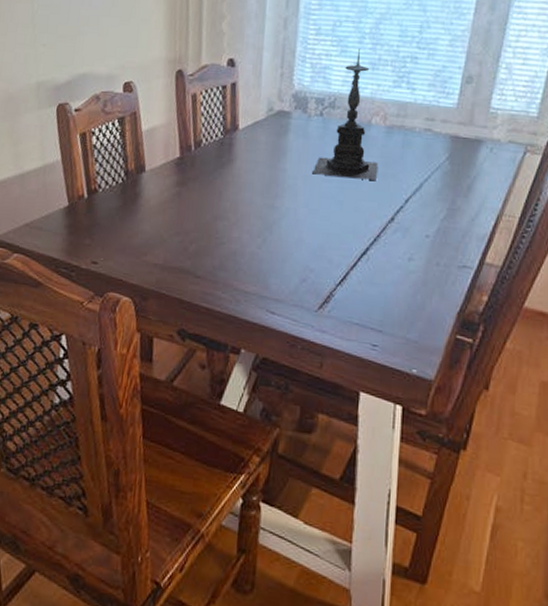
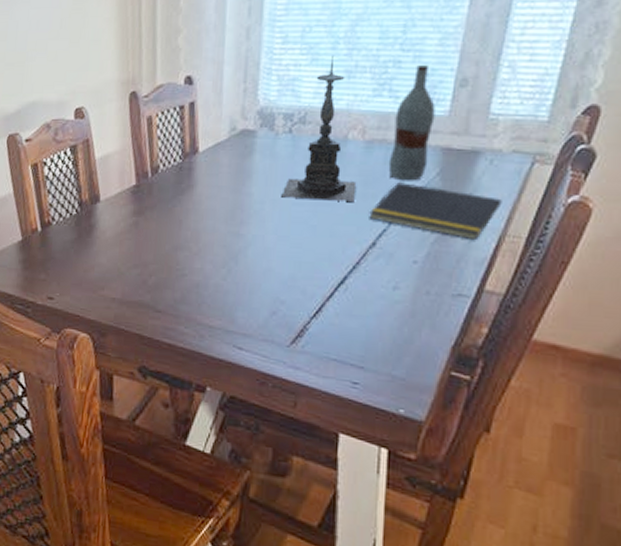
notepad: none [388,165,500,219] -> present [369,182,502,241]
bottle: none [405,61,446,164] -> present [388,64,435,181]

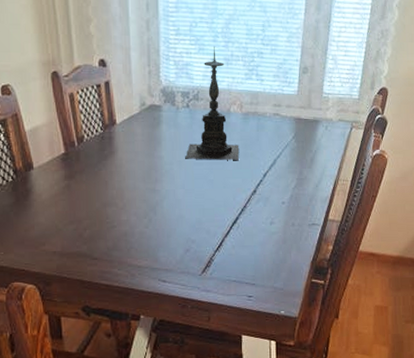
notepad: present [369,182,502,241] -> none [250,144,335,185]
bottle: present [388,64,435,181] -> none [260,55,289,143]

